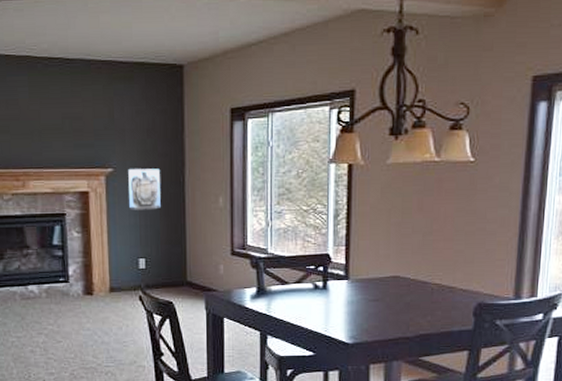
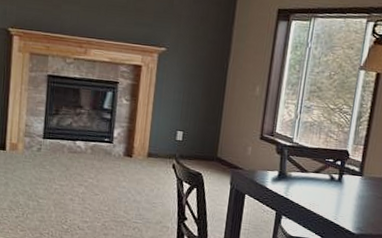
wall sculpture: present [128,168,161,210] -> none [176,51,207,90]

